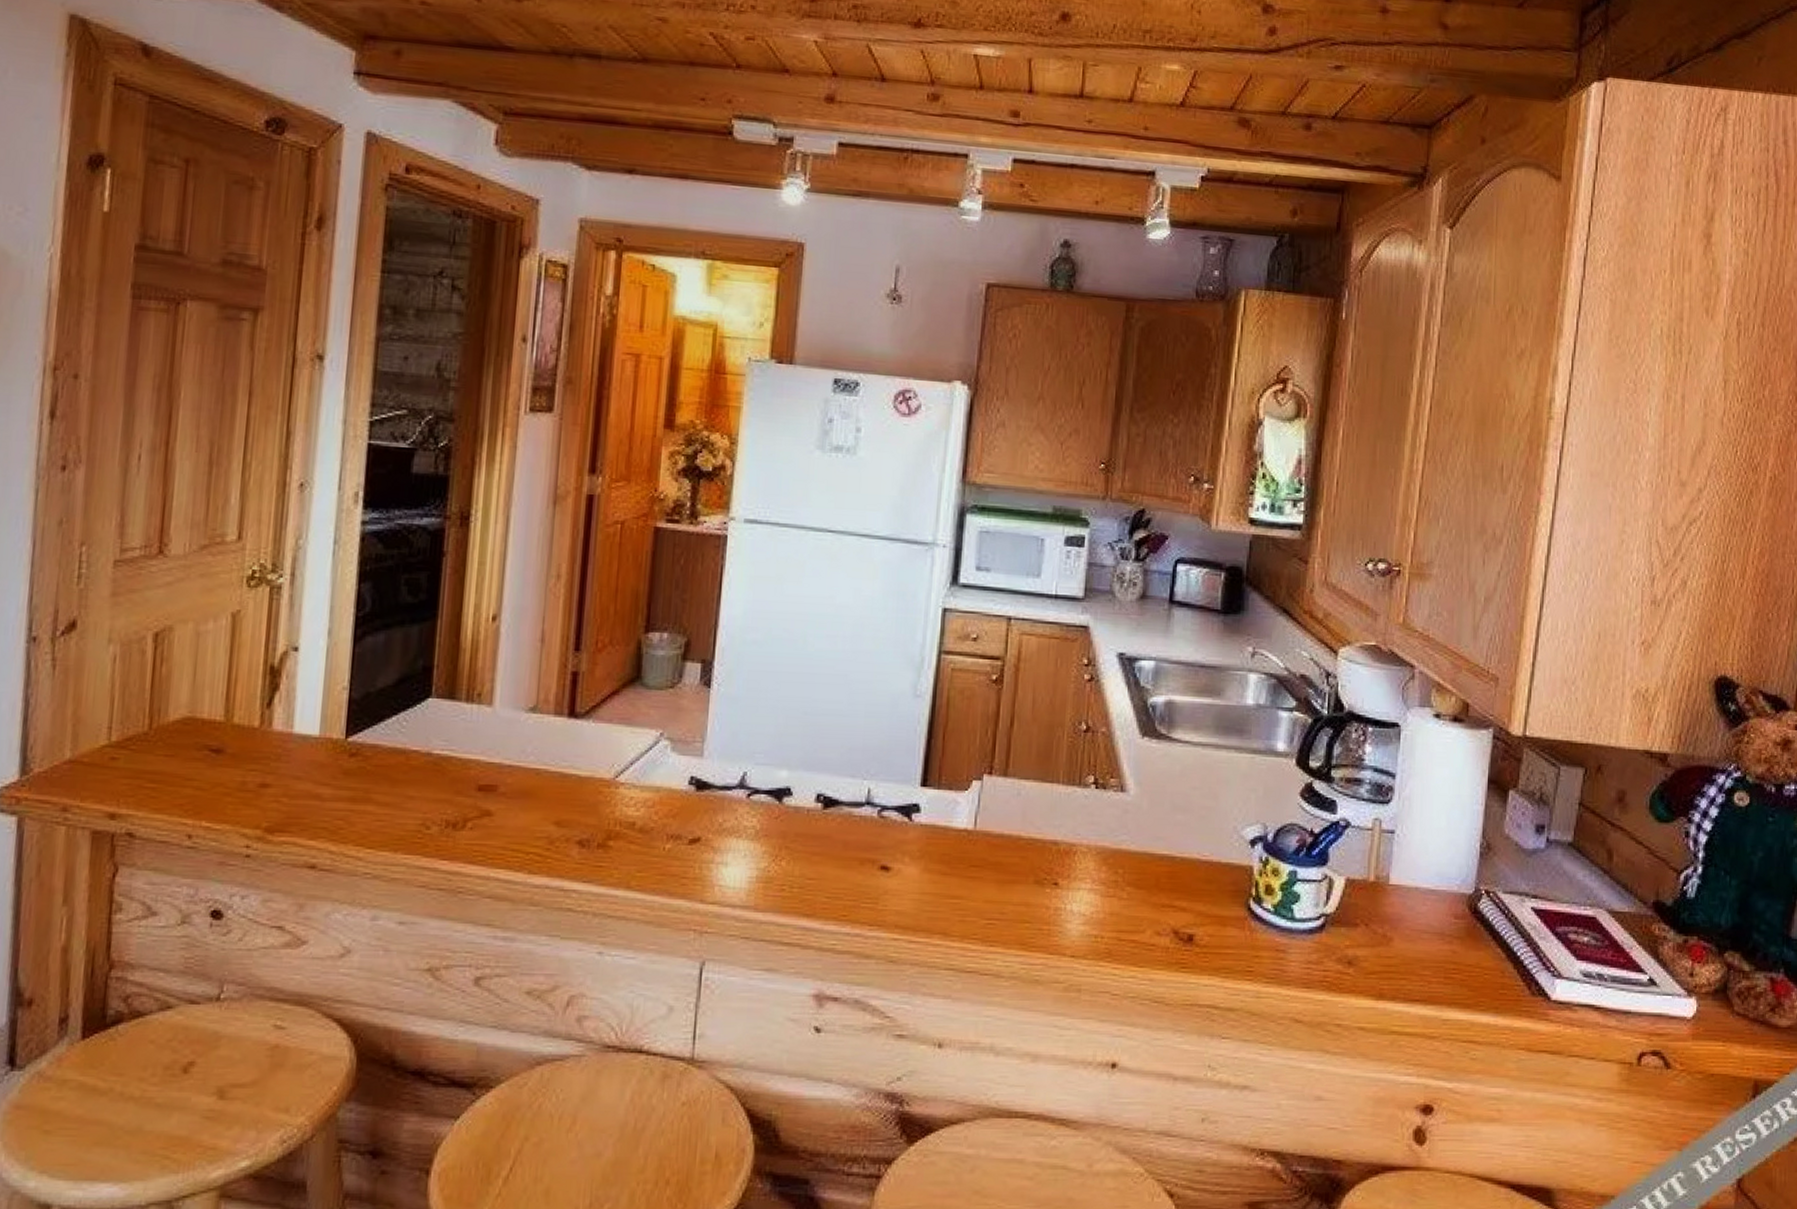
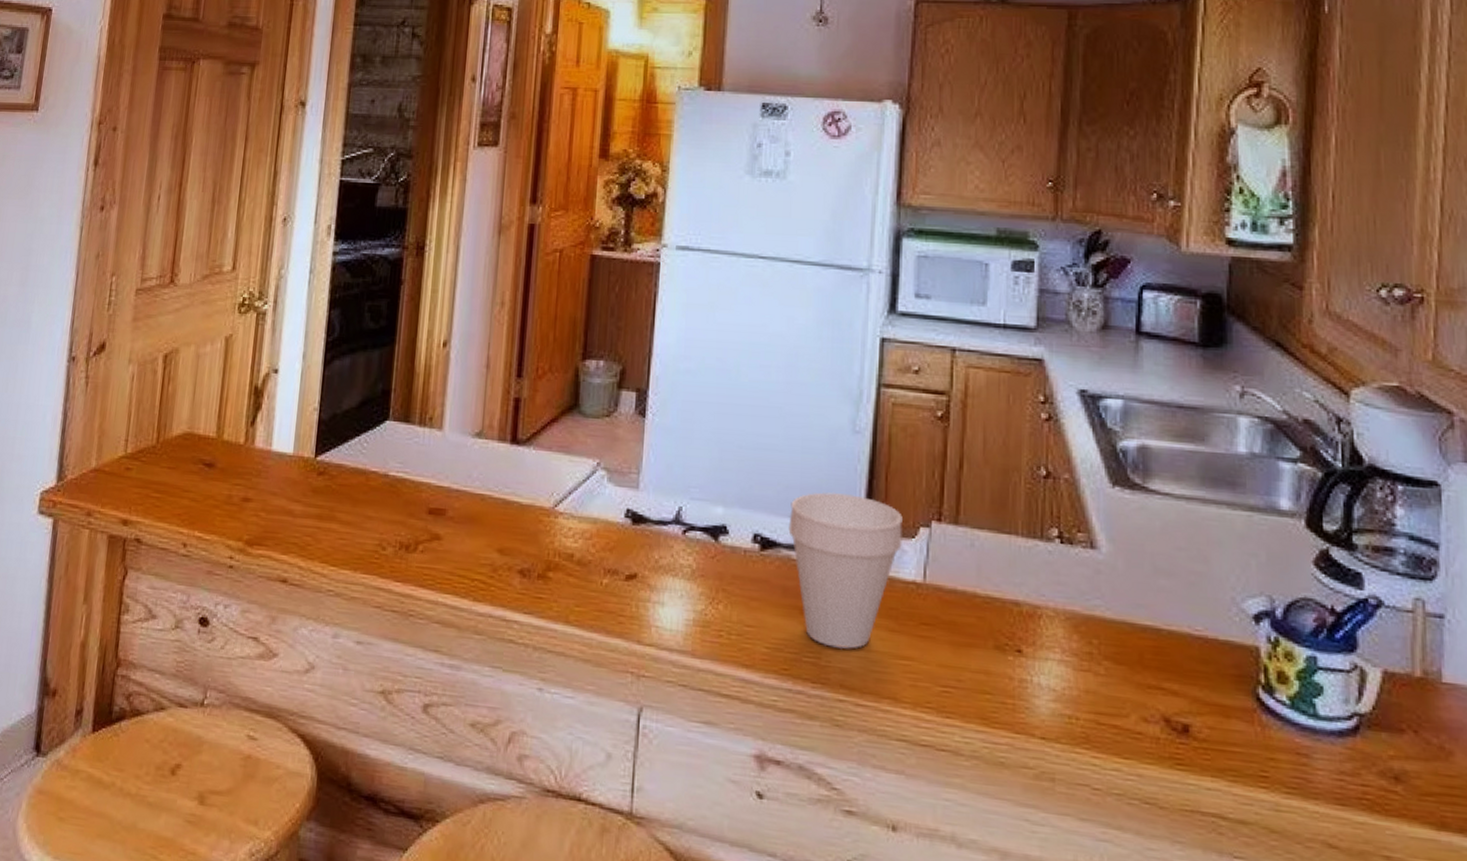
cup: none [850,752,957,893] -> present [788,492,903,649]

